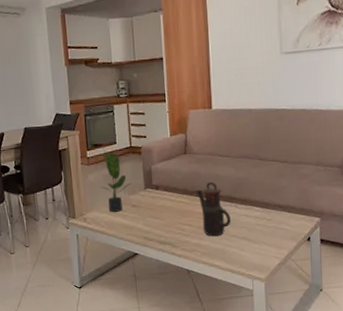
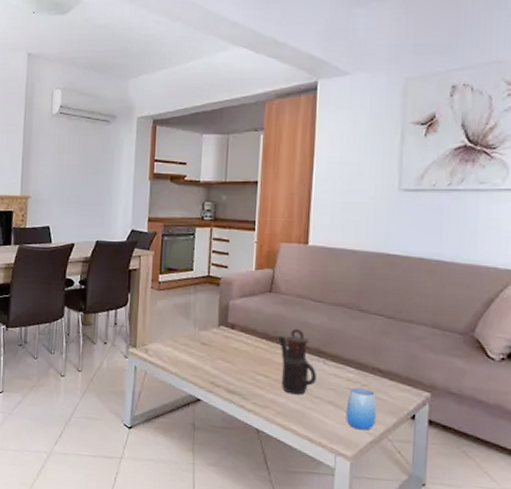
potted plant: present [100,152,132,212] -> none [168,278,205,348]
cup: none [257,222,281,256] -> present [346,387,377,431]

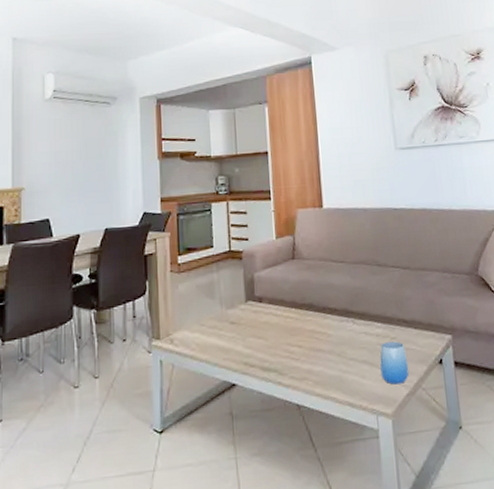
teapot: present [277,328,317,395] -> none [305,291,348,361]

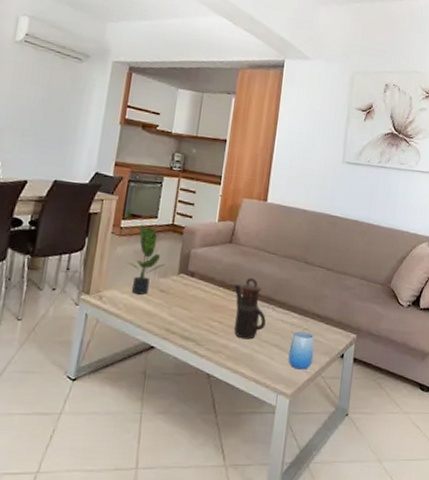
potted plant: none [192,257,231,331] -> present [128,224,166,295]
teapot: none [305,291,348,361] -> present [233,277,266,340]

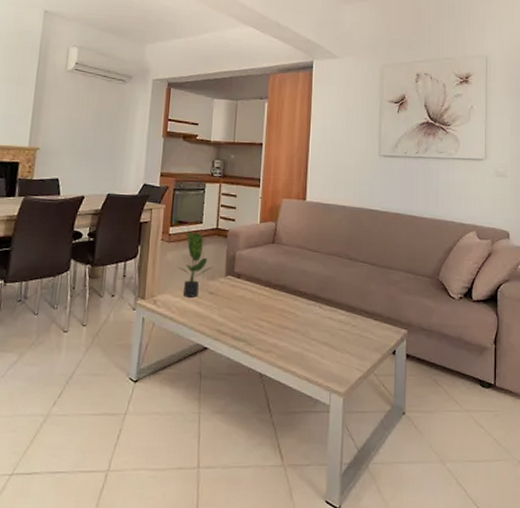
teapot: present [233,277,266,340] -> none [279,276,313,338]
cup: present [288,331,315,370] -> none [339,328,365,367]

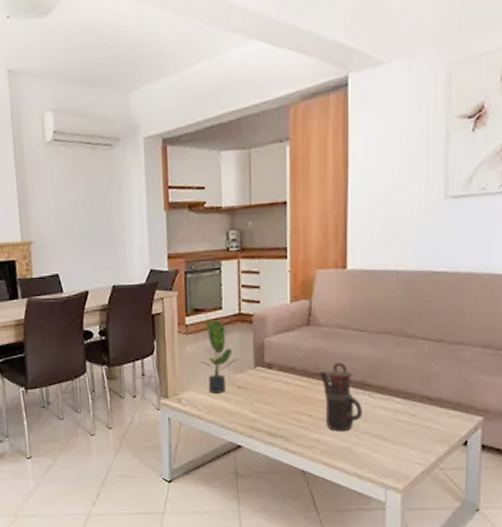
teapot: none [279,276,313,338] -> present [318,362,362,432]

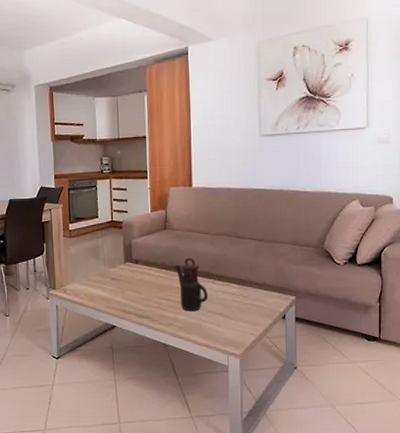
potted plant: present [200,319,239,393] -> none [81,225,112,284]

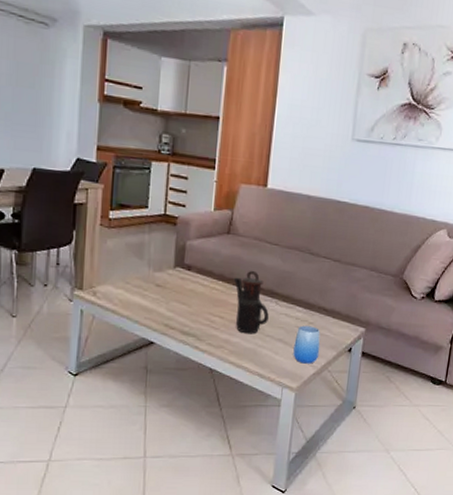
cup: none [233,299,257,333] -> present [293,325,321,364]

